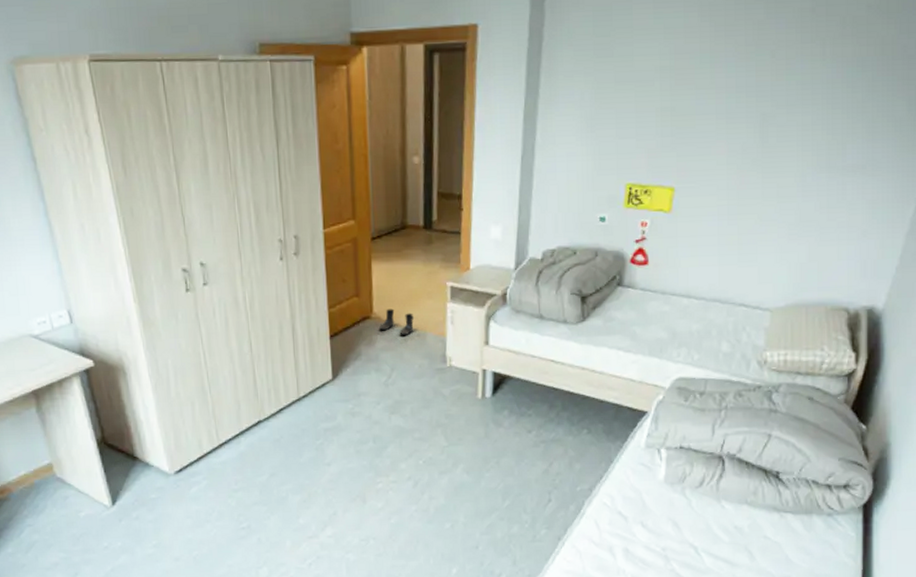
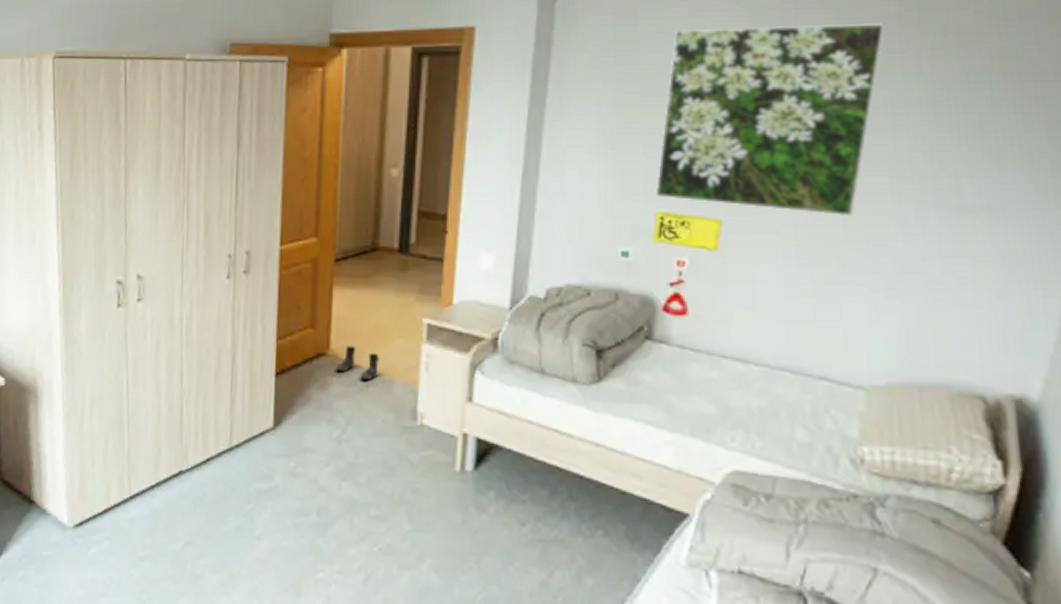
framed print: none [625,17,802,179] -> present [655,23,886,215]

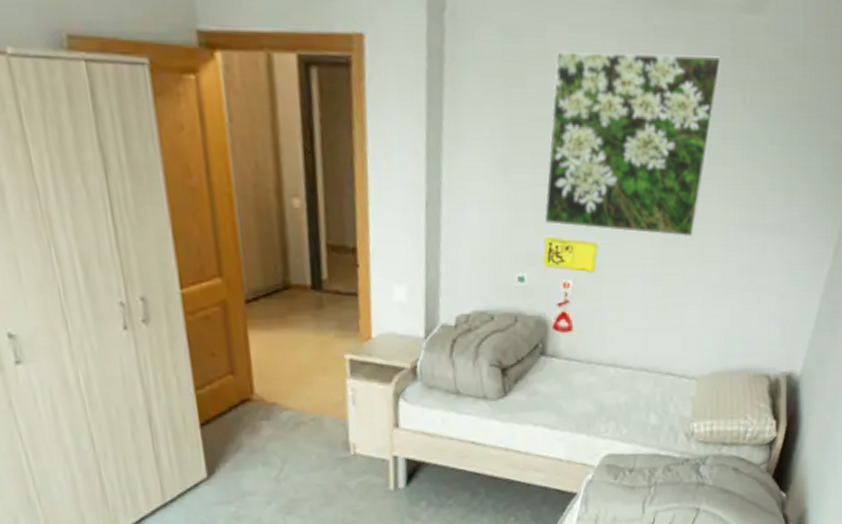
boots: present [335,345,380,380] -> none [262,388,308,420]

